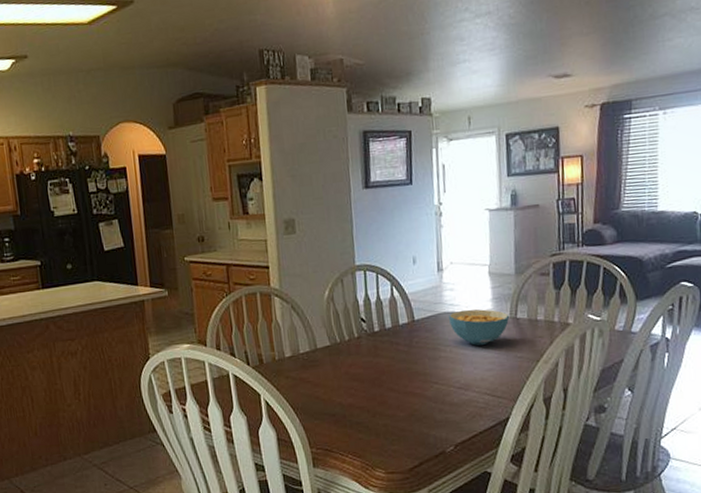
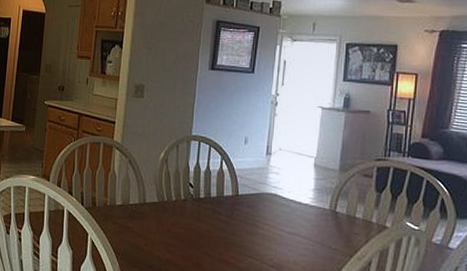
cereal bowl: present [449,309,510,346] -> none [271,194,329,231]

